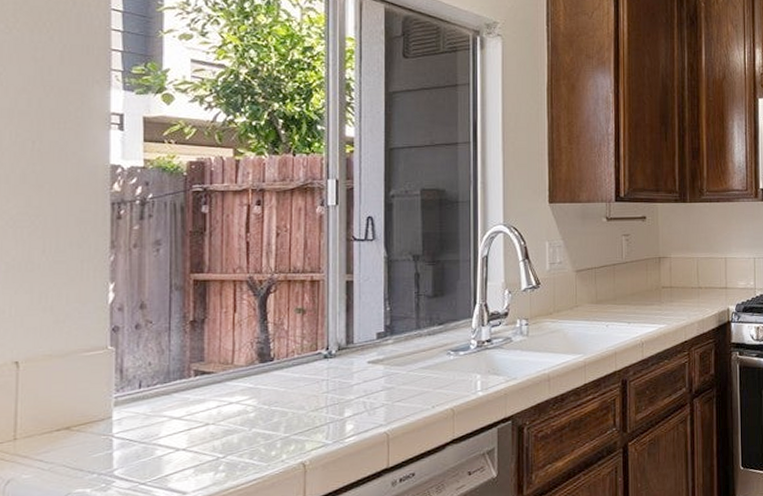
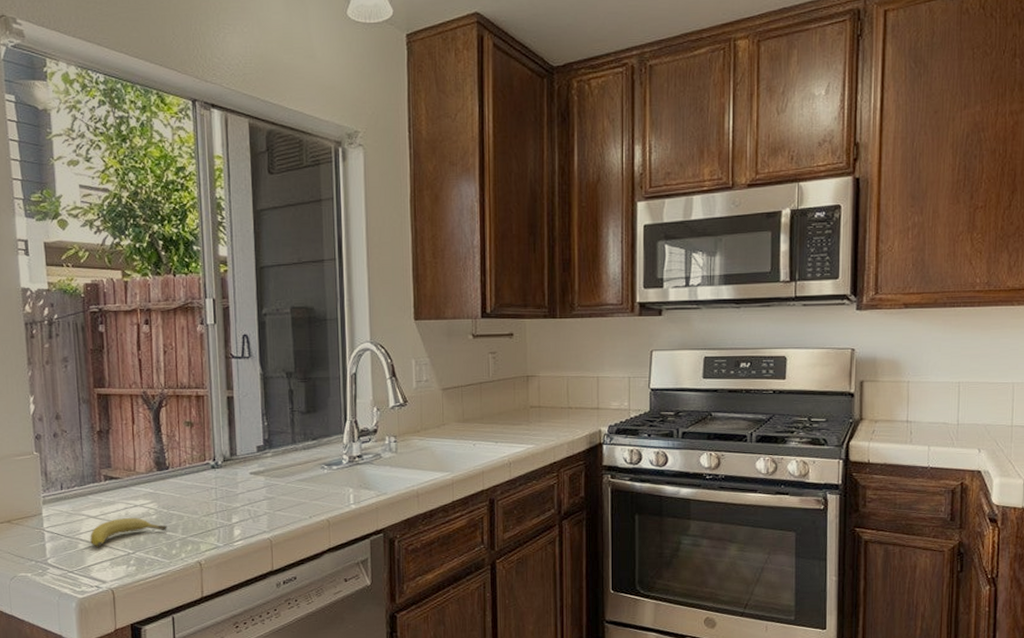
fruit: none [171,416,267,453] -> present [90,517,167,547]

